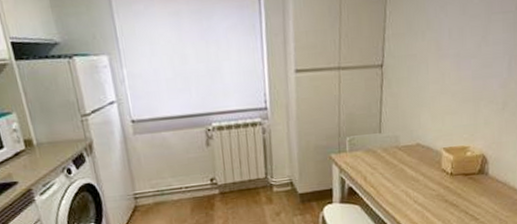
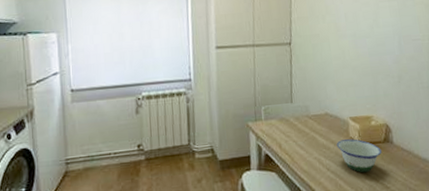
bowl: none [426,170,474,205] -> present [336,139,382,173]

